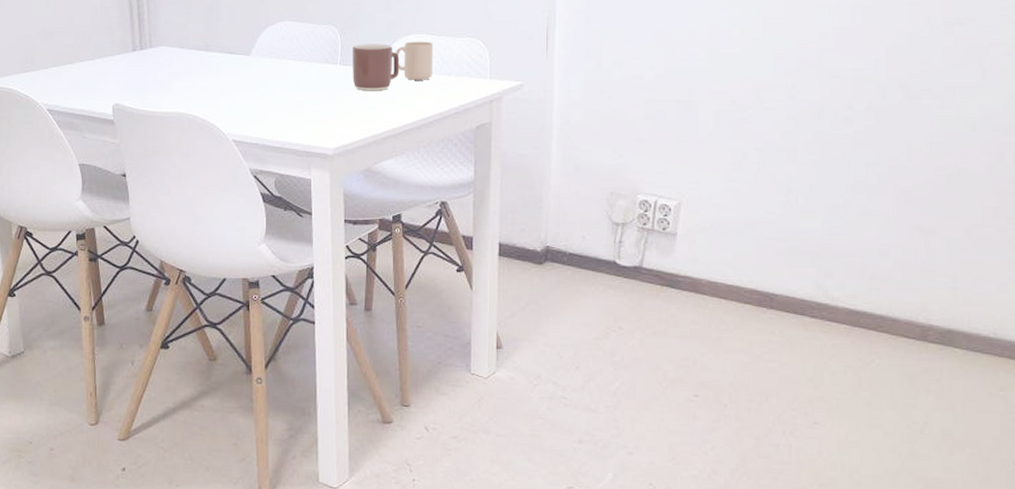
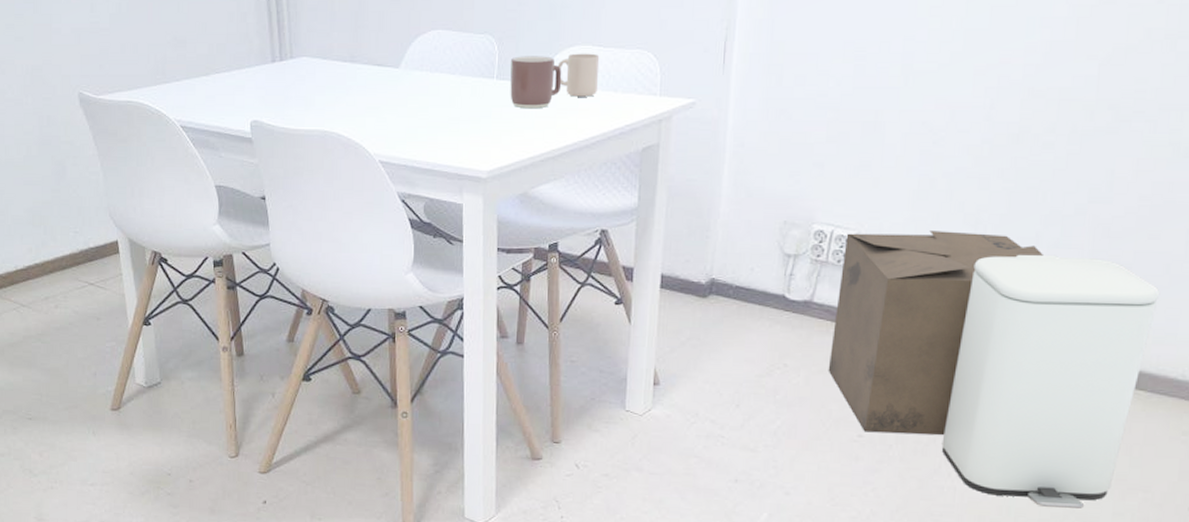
cardboard box: none [661,199,854,393] -> present [828,230,1045,435]
pedal bin: none [774,220,964,465] -> present [941,254,1160,510]

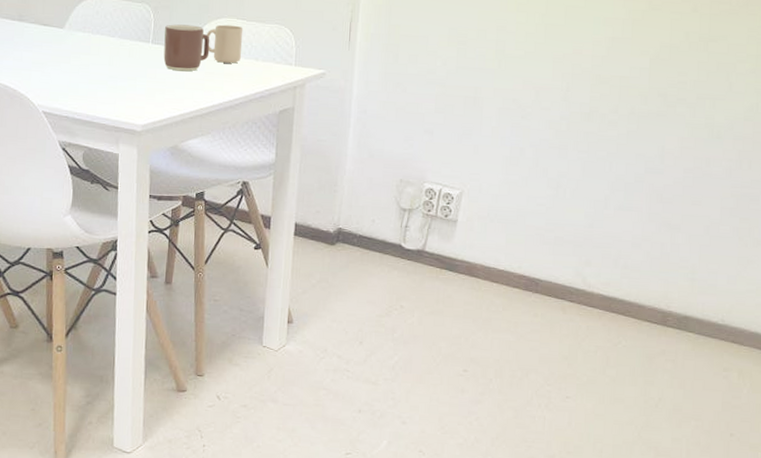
cardboard box: present [828,230,1045,435] -> none [438,192,612,370]
pedal bin: present [941,254,1160,510] -> none [533,214,703,436]

